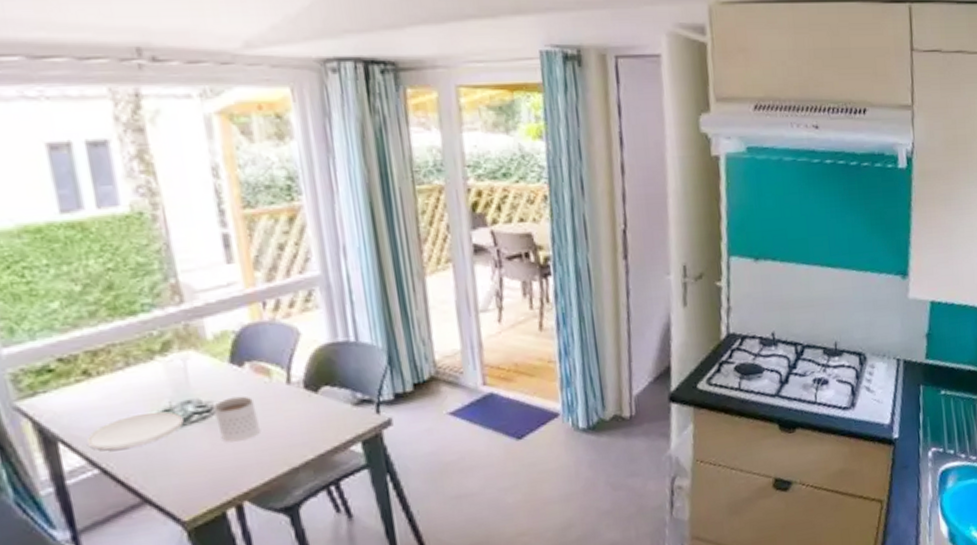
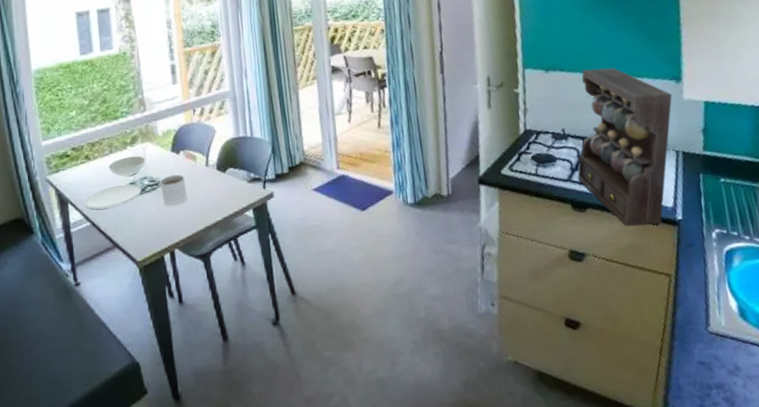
bowl: none [124,369,188,402] -> present [108,156,145,177]
spice rack: none [787,258,897,448] -> present [577,67,672,227]

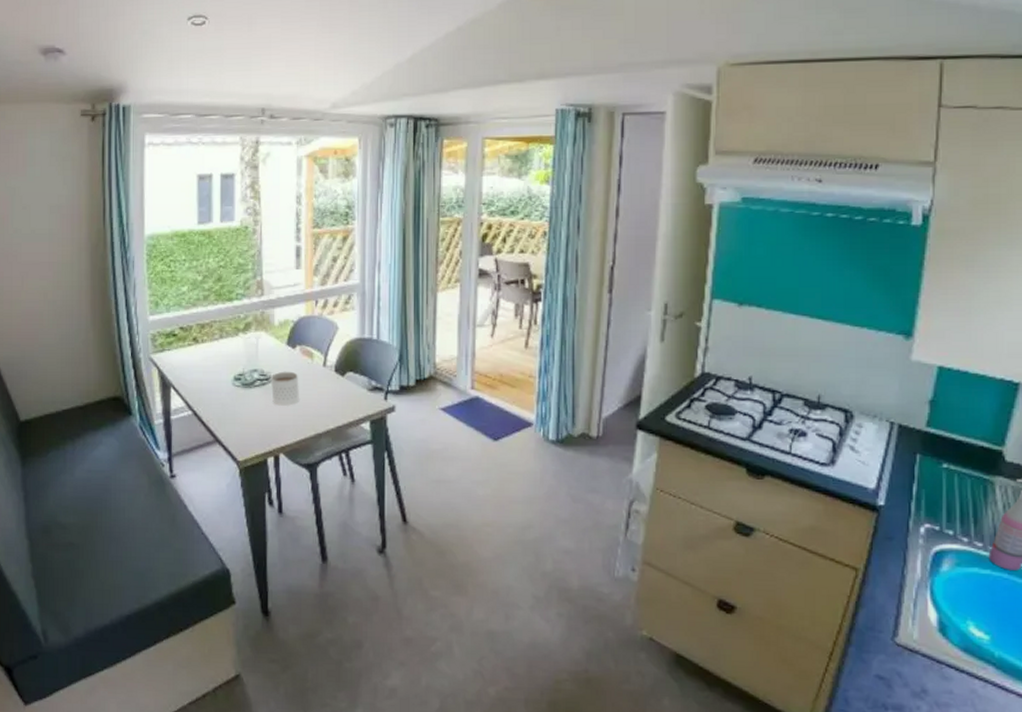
plate: present [84,184,142,210] -> none [187,374,250,400]
bowl: present [108,156,145,177] -> none [217,345,257,367]
spice rack: present [577,67,672,227] -> none [759,309,897,508]

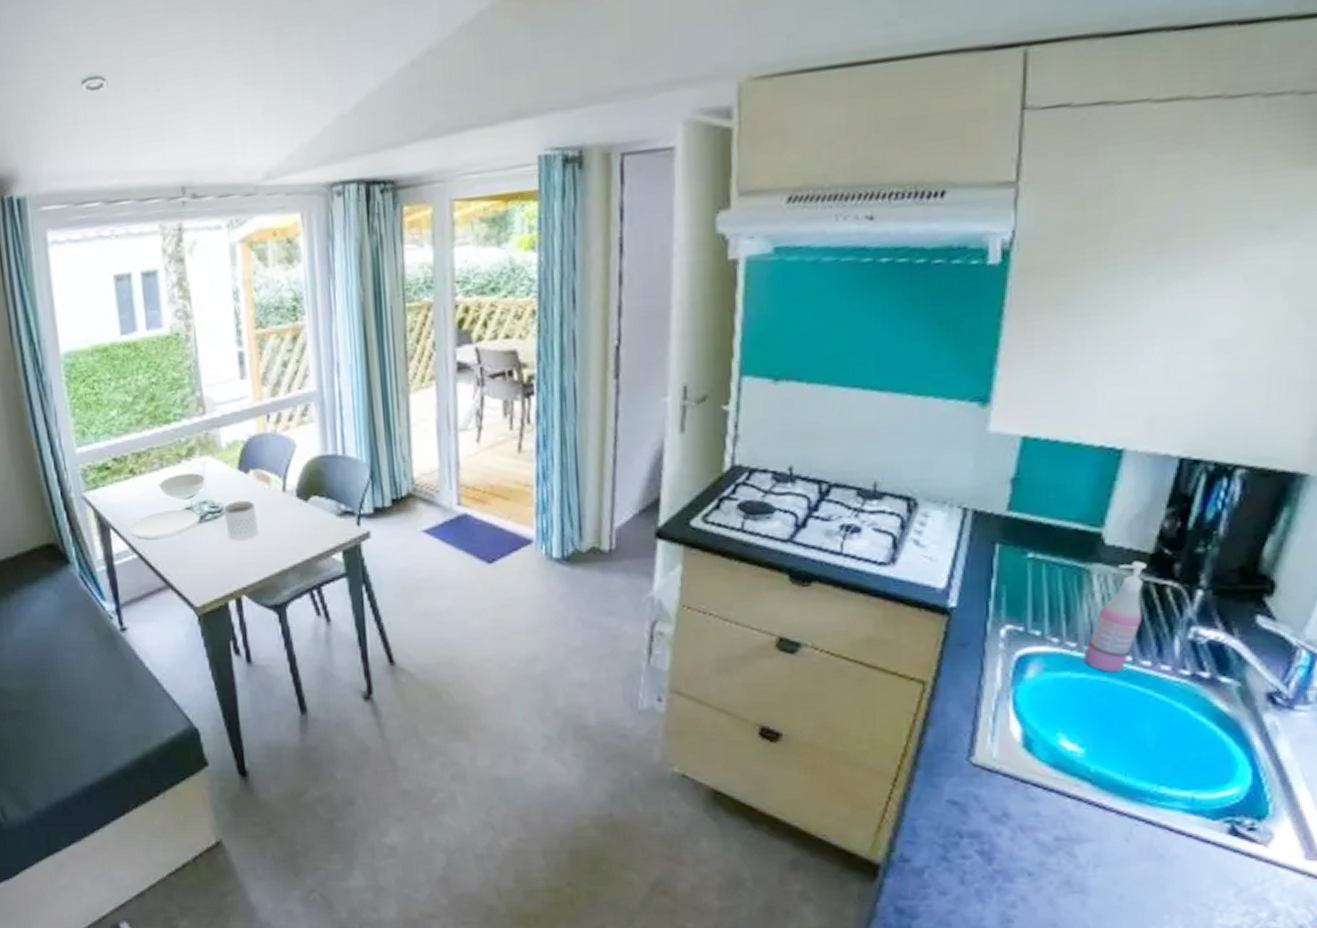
plate: none [187,374,250,400] -> present [129,509,200,540]
bowl: none [217,345,257,367] -> present [159,473,205,500]

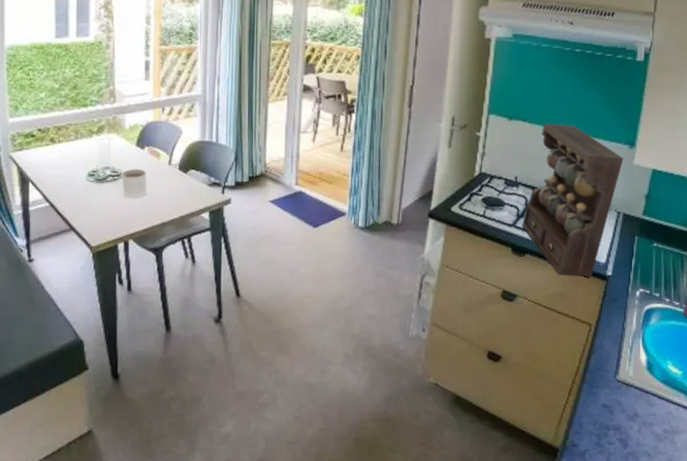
plate: present [129,509,200,540] -> none [45,171,103,193]
bowl: present [159,473,205,500] -> none [72,145,110,165]
spice rack: none [804,379,971,612] -> present [522,123,624,278]

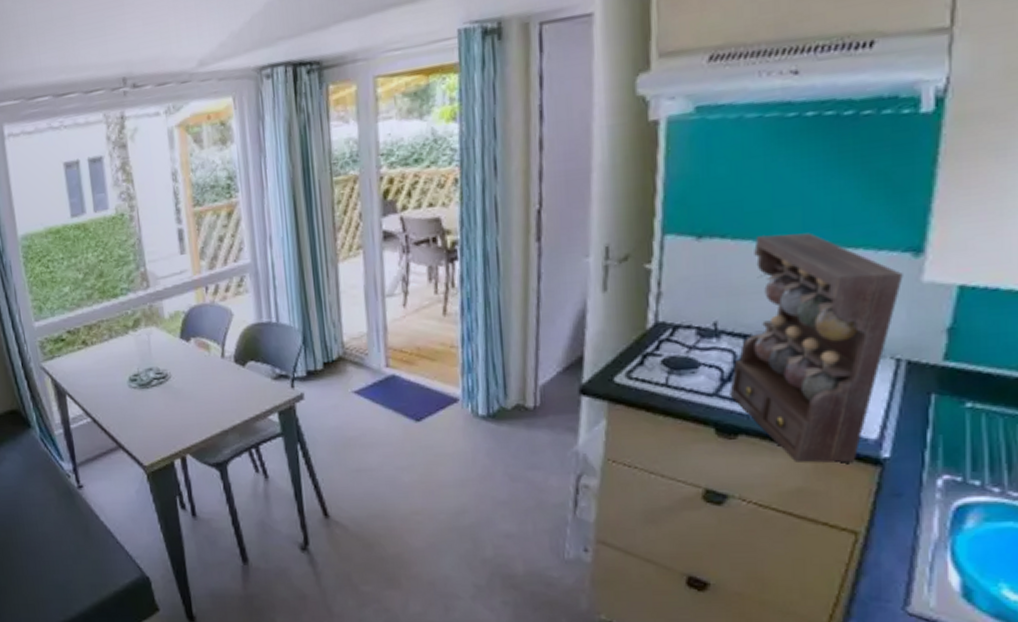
mug: present [121,168,147,199] -> none [167,366,200,405]

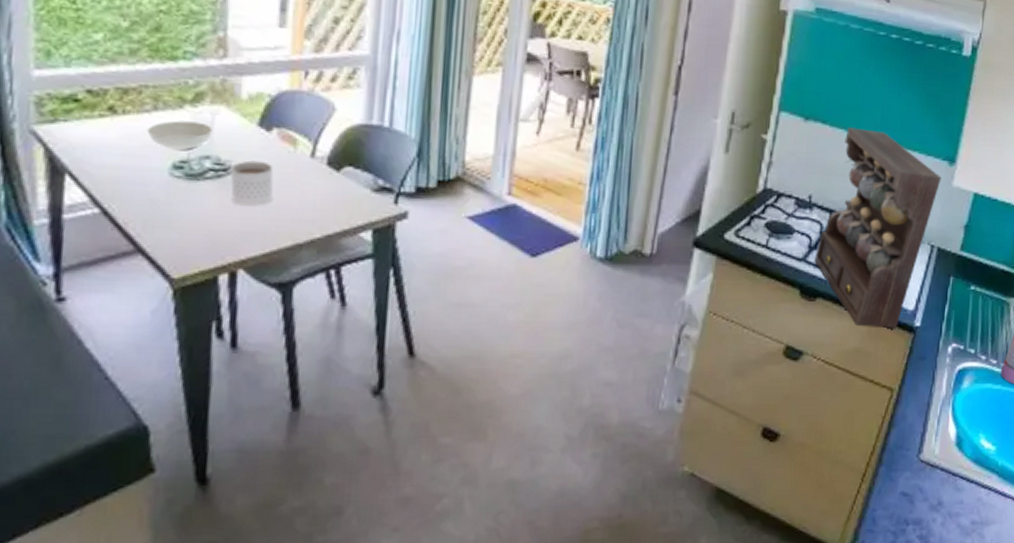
bowl: none [108,342,150,368] -> present [147,120,213,151]
mug: none [167,366,200,405] -> present [229,160,274,207]

